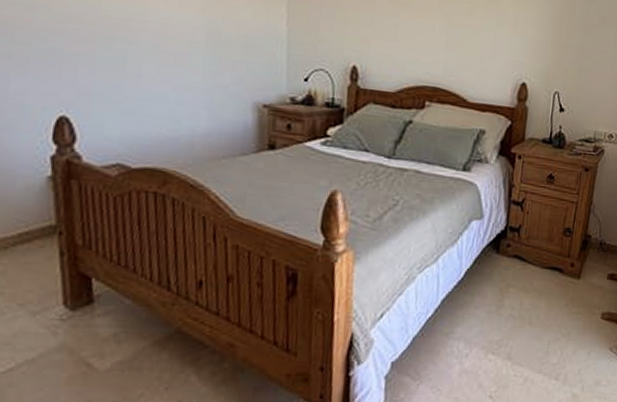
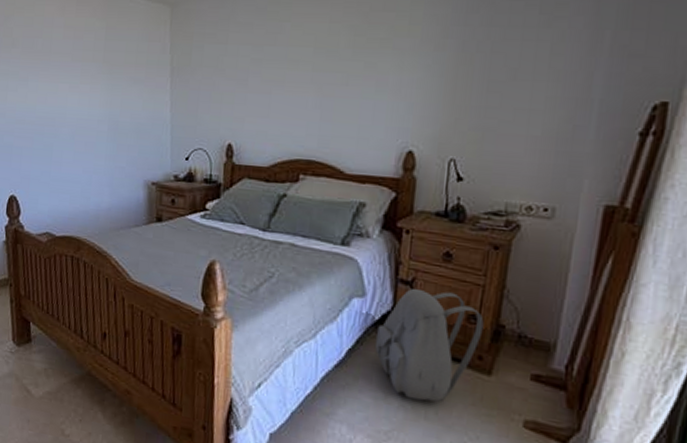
backpack: none [489,208,576,309] -> present [374,288,484,402]

